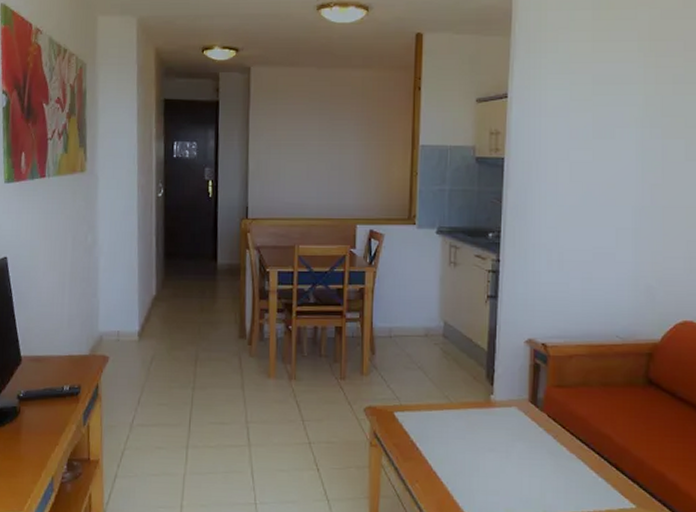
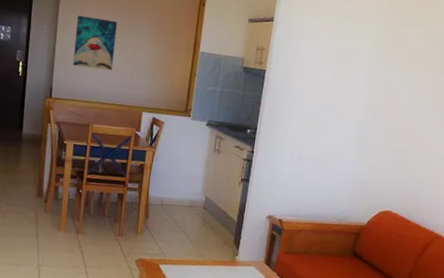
wall art: none [270,119,319,180] -> present [73,15,118,71]

